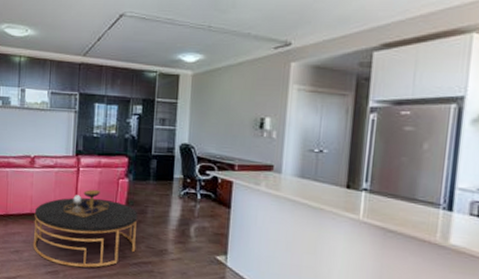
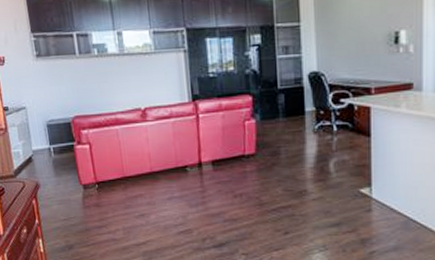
coffee table: present [33,189,138,268] -> none [155,137,273,223]

